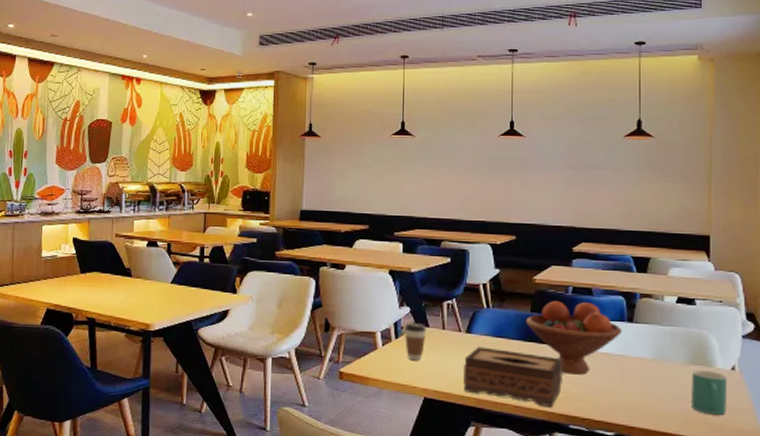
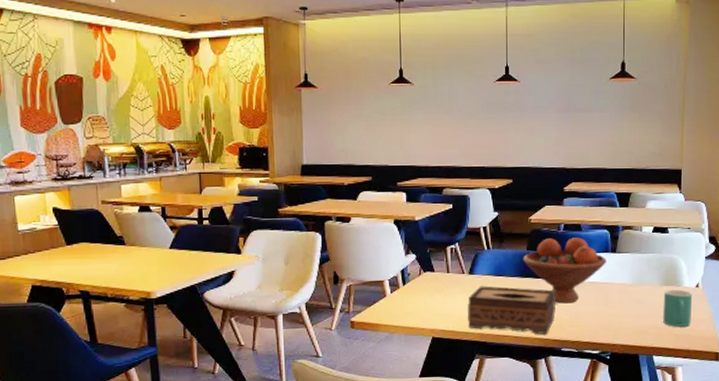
coffee cup: present [404,323,426,361] -> none [410,269,432,304]

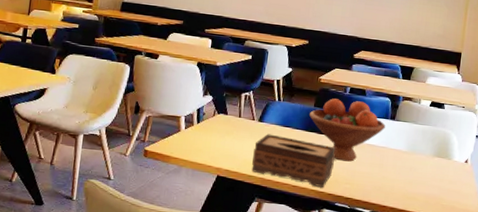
mug: present [663,289,693,327] -> none [432,161,462,198]

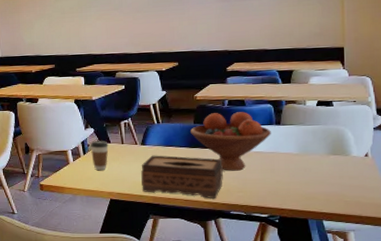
coffee cup: none [205,110,225,144] -> present [90,141,109,171]

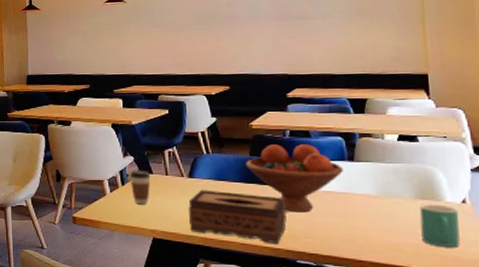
mug: none [331,158,362,194] -> present [419,204,460,247]

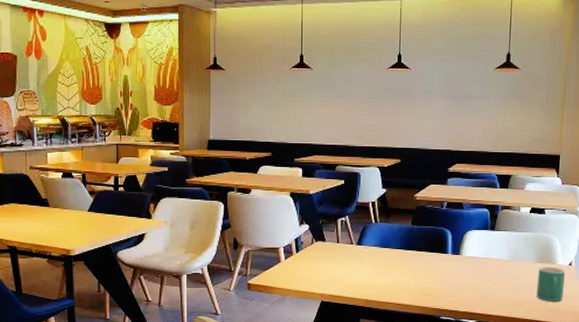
coffee cup: present [129,171,151,205] -> none [303,239,323,271]
tissue box: present [189,190,287,244] -> none [355,256,436,304]
fruit bowl: present [246,144,343,213] -> none [408,215,485,275]

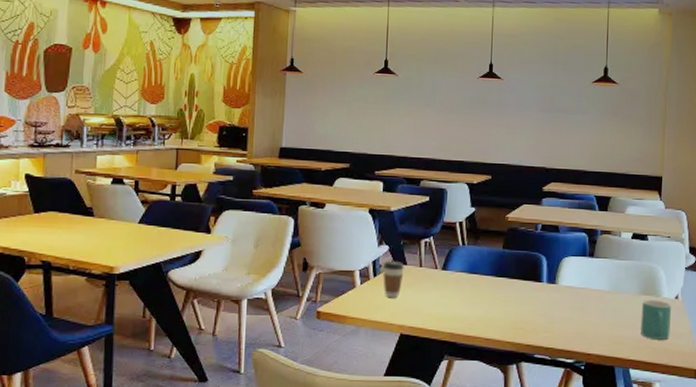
coffee cup: none [303,239,323,271] -> present [382,261,404,298]

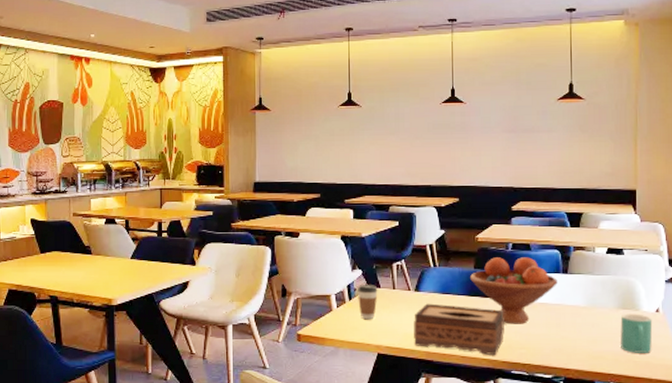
tissue box: none [438,283,530,339] -> present [414,303,504,356]
fruit bowl: none [498,238,584,307] -> present [470,257,558,324]

